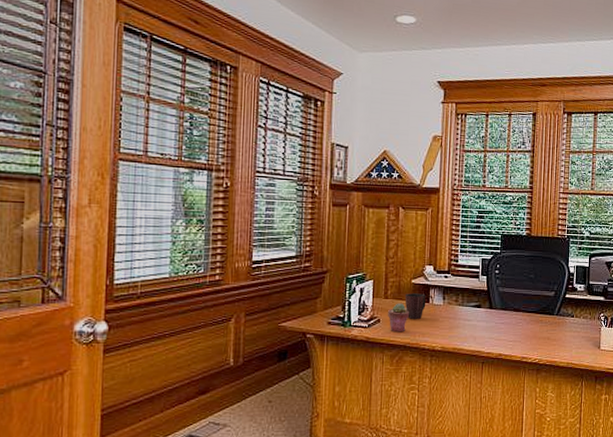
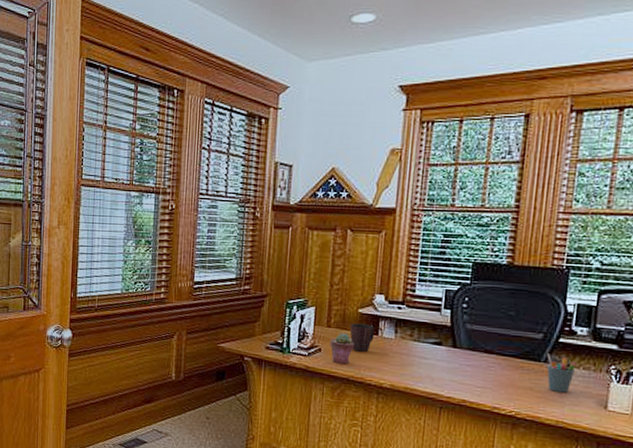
pen holder: none [558,307,578,339] -> present [547,353,577,393]

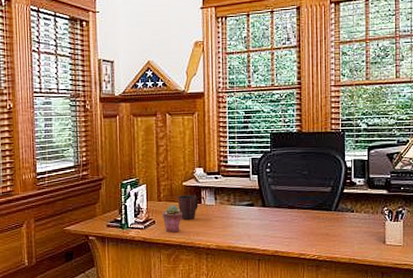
pen holder: present [547,353,577,393] -> none [336,203,359,234]

